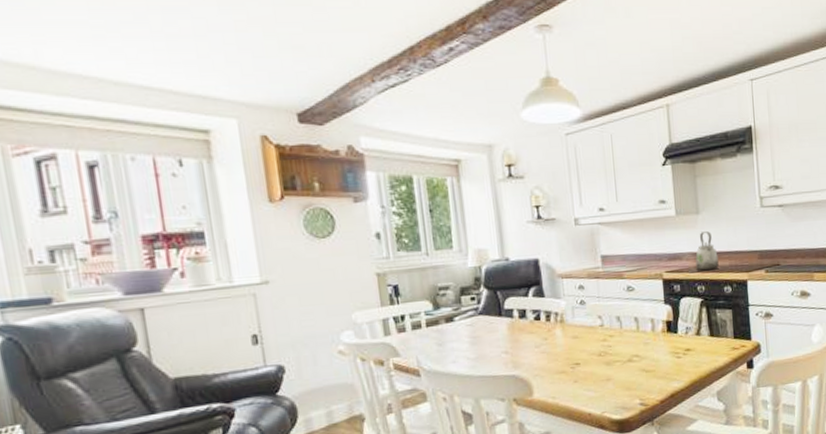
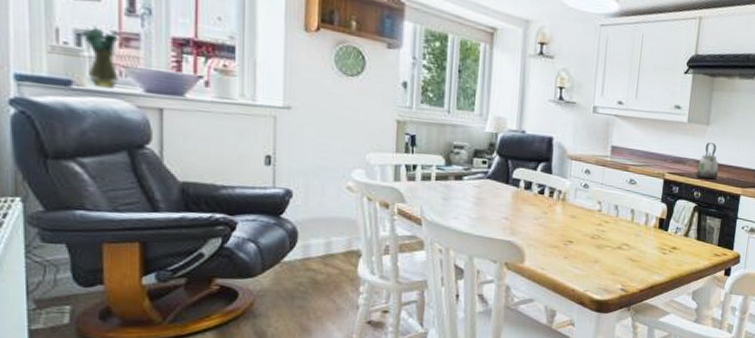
vase: none [55,240,97,300] -> present [82,26,119,89]

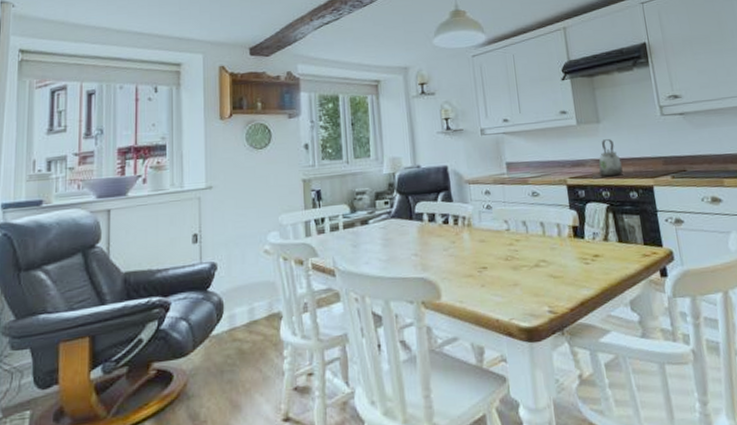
vase: present [82,26,119,89] -> none [52,152,78,202]

